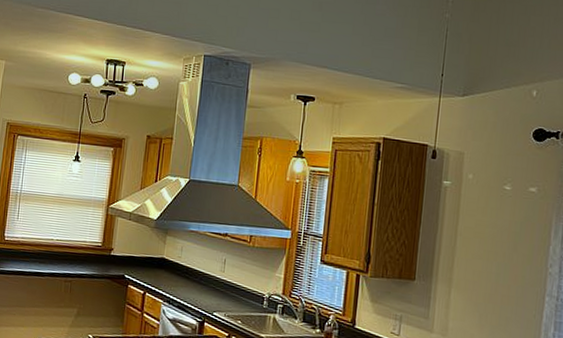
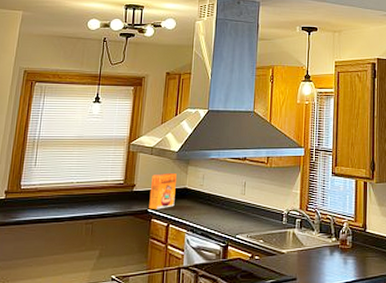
cereal box: none [126,240,154,276] -> present [149,173,177,209]

